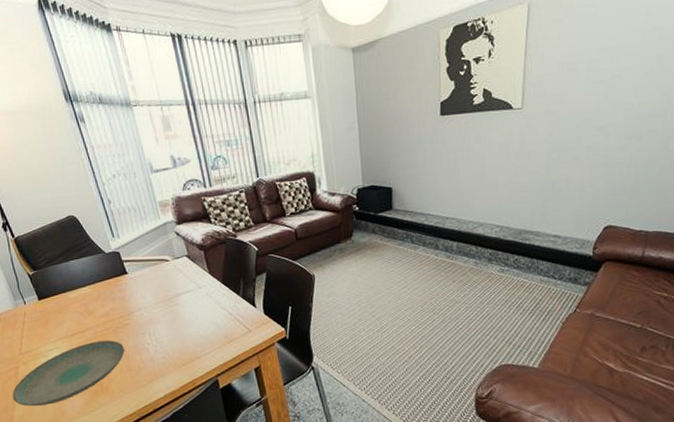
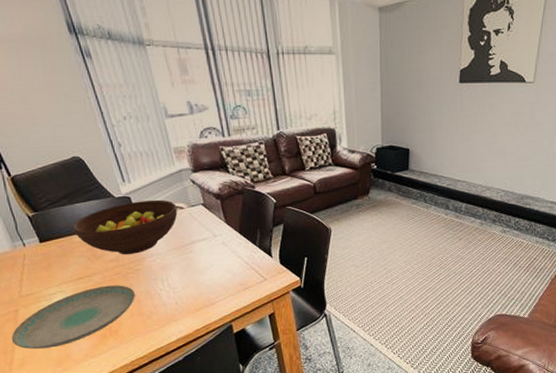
fruit bowl: none [67,253,163,309] -> present [72,199,178,254]

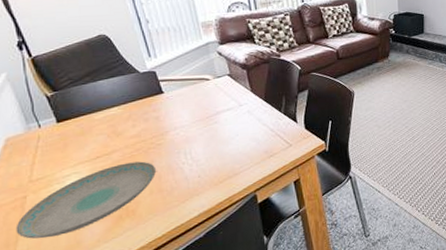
fruit bowl: present [72,199,178,254] -> none [93,72,203,130]

